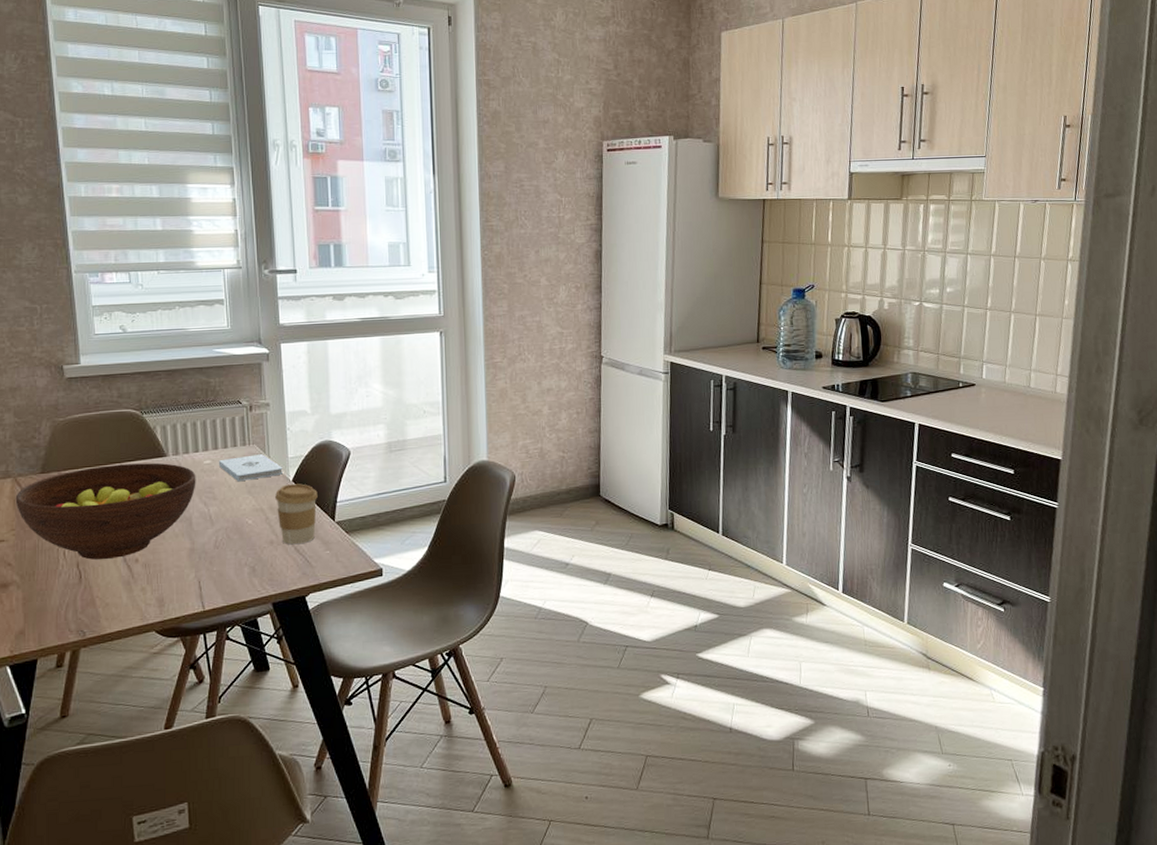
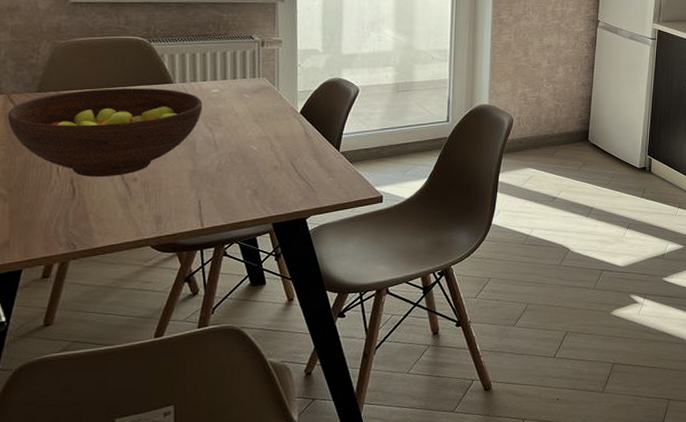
notepad: present [218,454,283,482] -> none [226,87,291,111]
coffee cup: present [275,483,318,545] -> none [282,116,324,171]

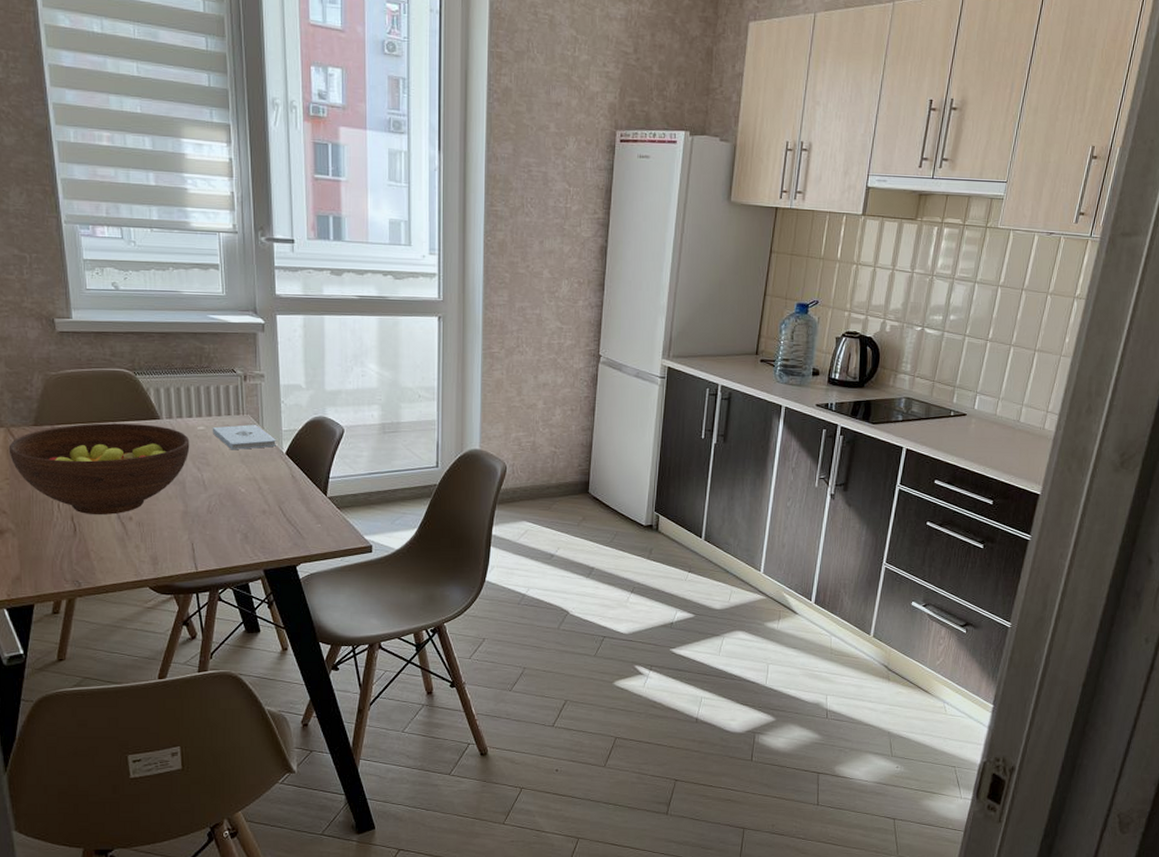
notepad: none [226,87,291,111] -> present [212,424,276,450]

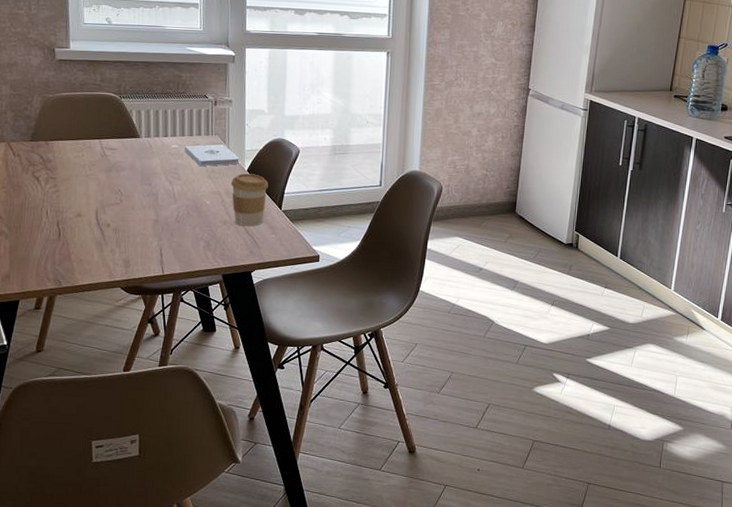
fruit bowl: present [8,423,190,515] -> none [7,140,164,221]
coffee cup: none [268,457,310,516] -> present [231,173,268,227]

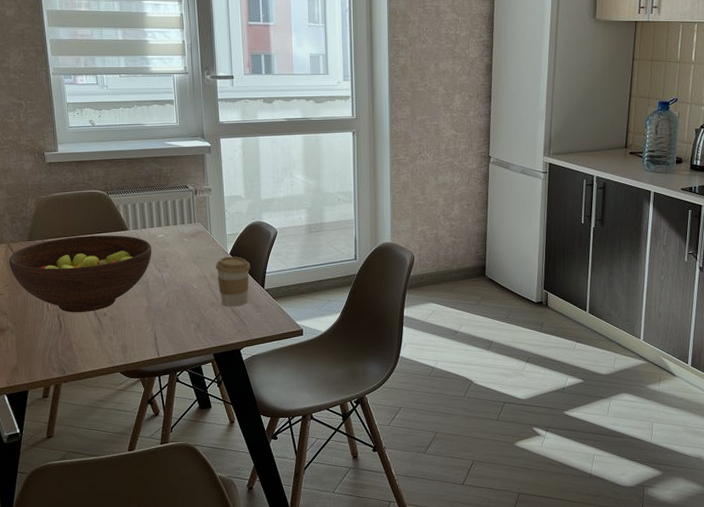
fruit bowl: none [7,140,164,221] -> present [8,235,152,312]
notepad: present [184,144,239,167] -> none [169,231,222,253]

